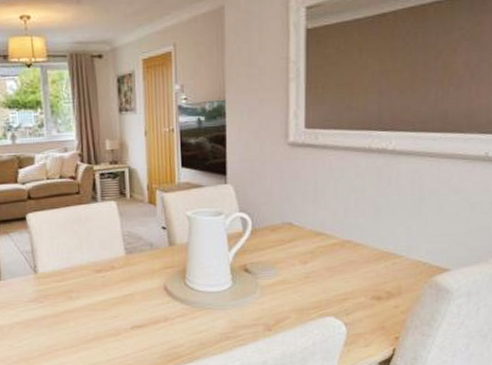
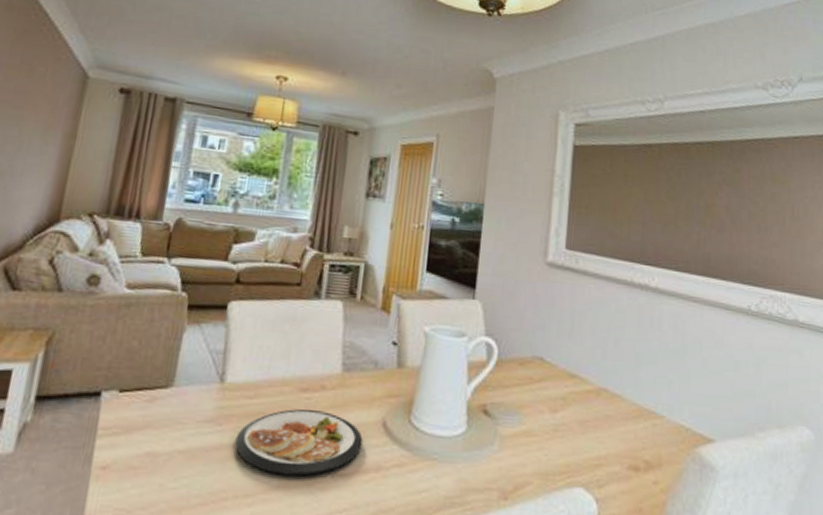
dish: none [55,284,151,331] -> present [235,409,363,476]

